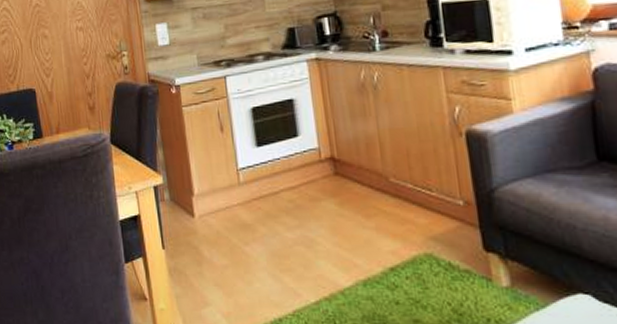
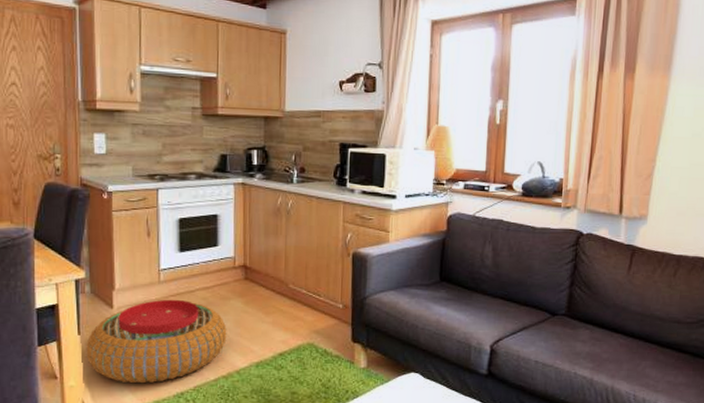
pouf: none [171,203,323,307] -> present [86,299,227,384]

